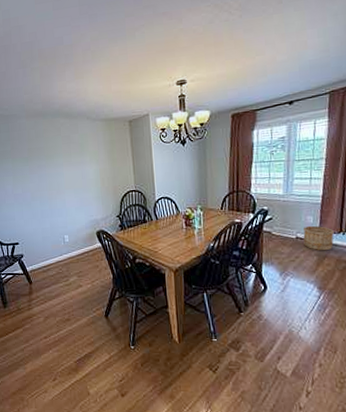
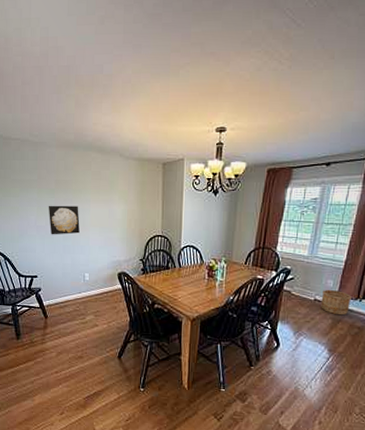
wall art: none [23,171,56,202] -> present [48,205,80,235]

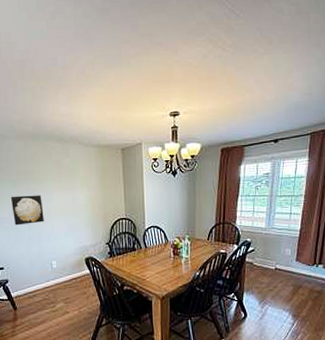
wooden bucket: present [321,289,352,316] -> none [281,257,309,282]

